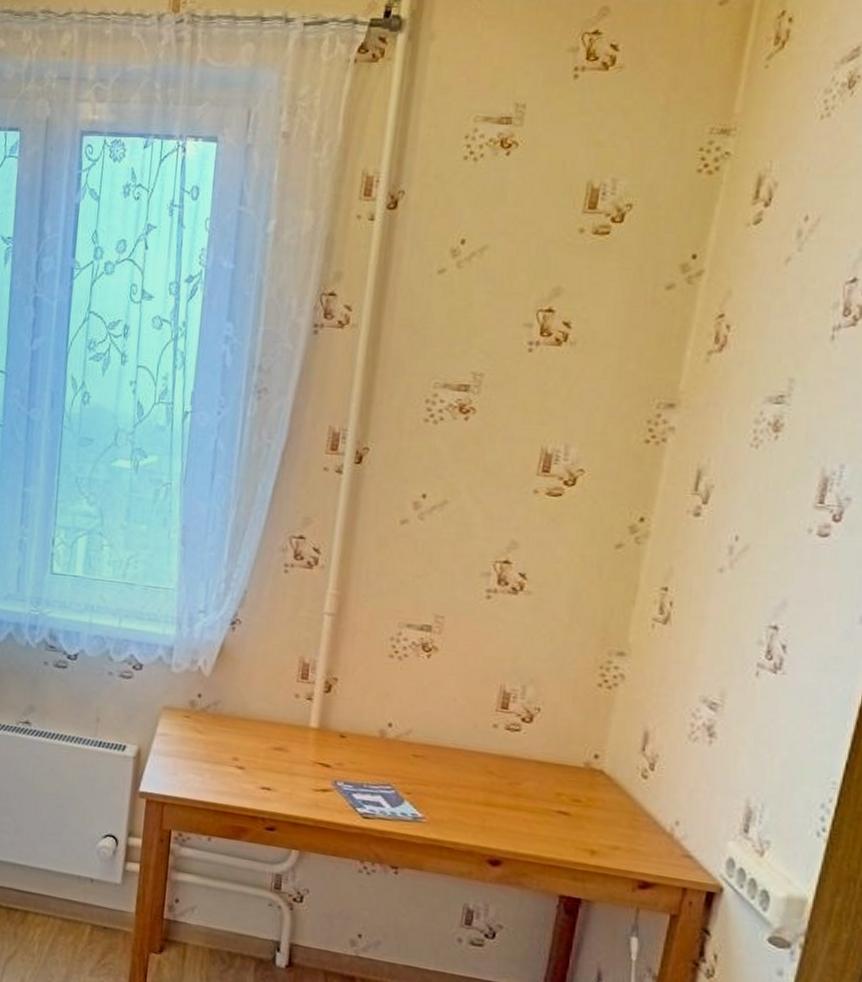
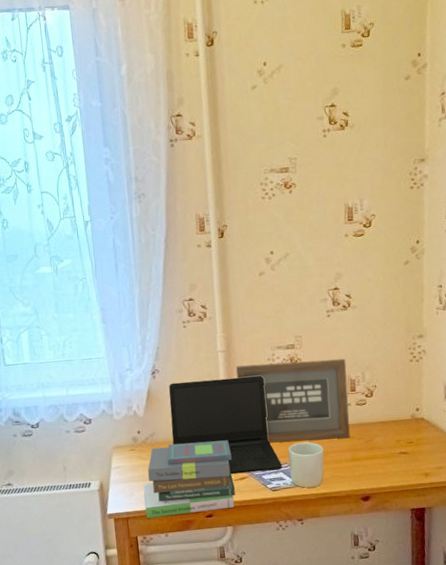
books: none [188,720,316,826] -> present [143,440,235,518]
laptop: none [241,641,383,792] -> present [169,376,282,475]
picture frame: none [342,637,502,771] -> present [235,358,350,443]
mug: none [391,760,447,828] -> present [288,441,324,488]

